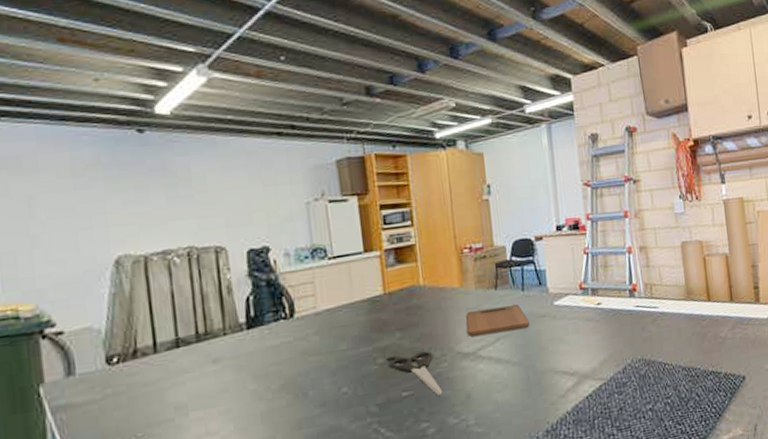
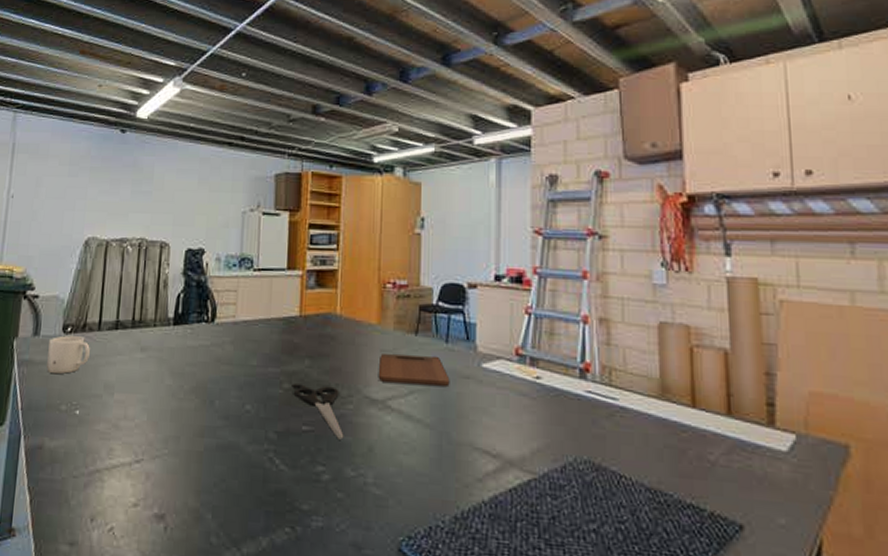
mug: none [90,363,149,412] -> present [47,335,90,375]

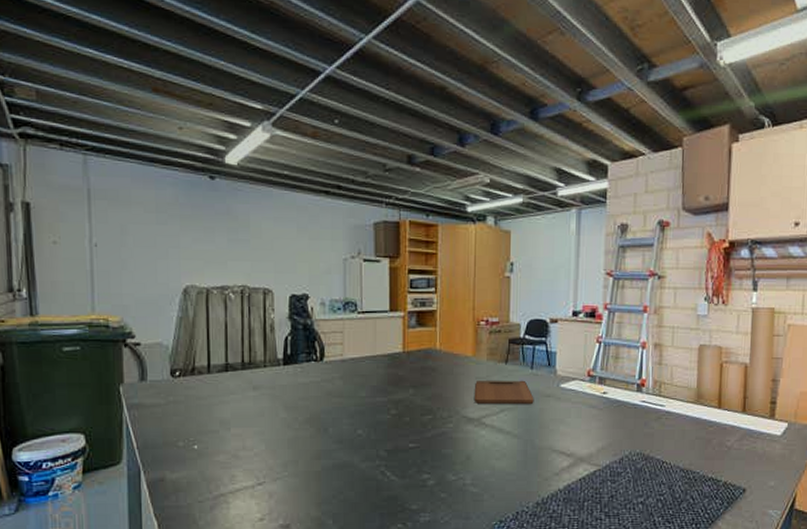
mug: present [47,335,90,375] -> none [158,379,202,415]
scissors: present [292,383,344,440] -> none [398,410,446,452]

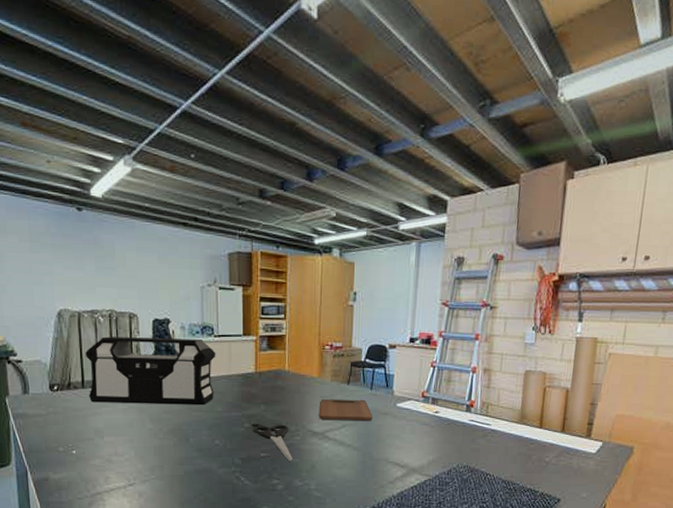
toolbox: none [213,315,360,390] -> present [85,336,216,406]
scissors: none [398,410,446,452] -> present [251,423,293,461]

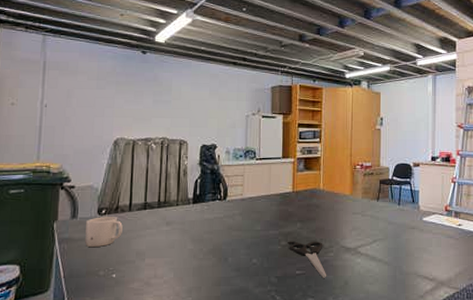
mug: none [39,393,78,424] -> present [85,217,123,248]
toolbox: present [85,336,216,406] -> none [135,162,257,225]
cutting board: present [319,399,373,421] -> none [352,216,401,235]

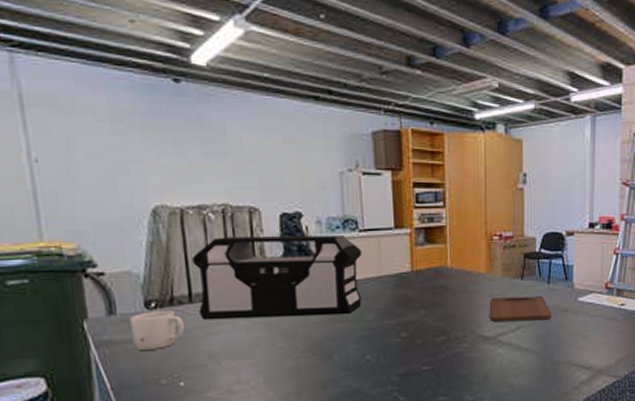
toolbox: none [135,162,257,225] -> present [192,235,363,320]
scissors: present [288,241,327,278] -> none [409,330,462,373]
cutting board: none [352,216,401,235] -> present [490,296,552,322]

